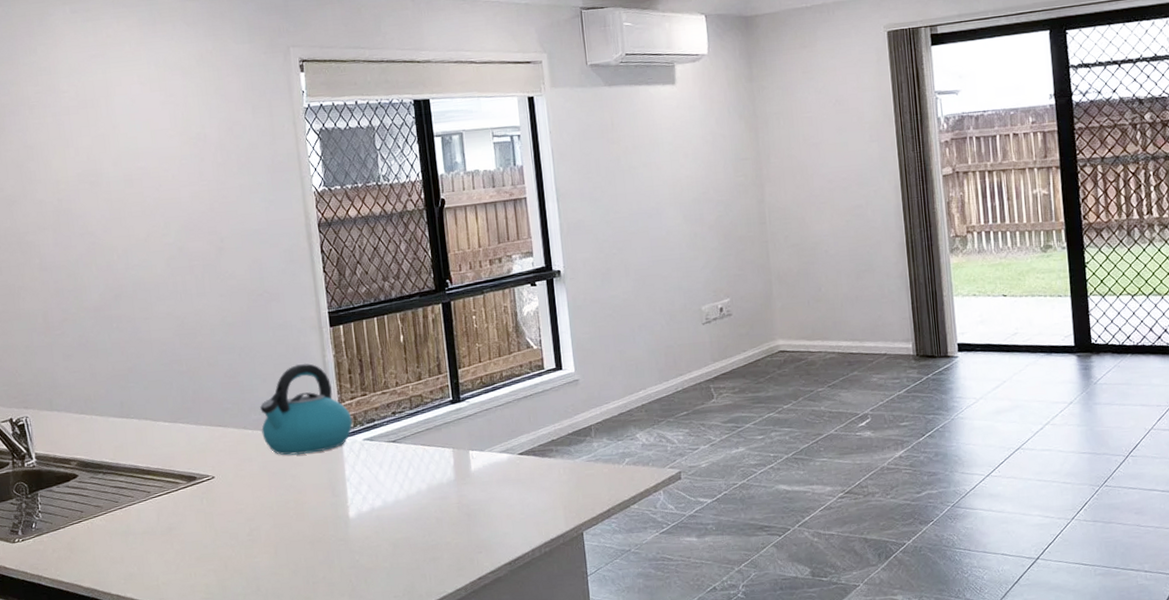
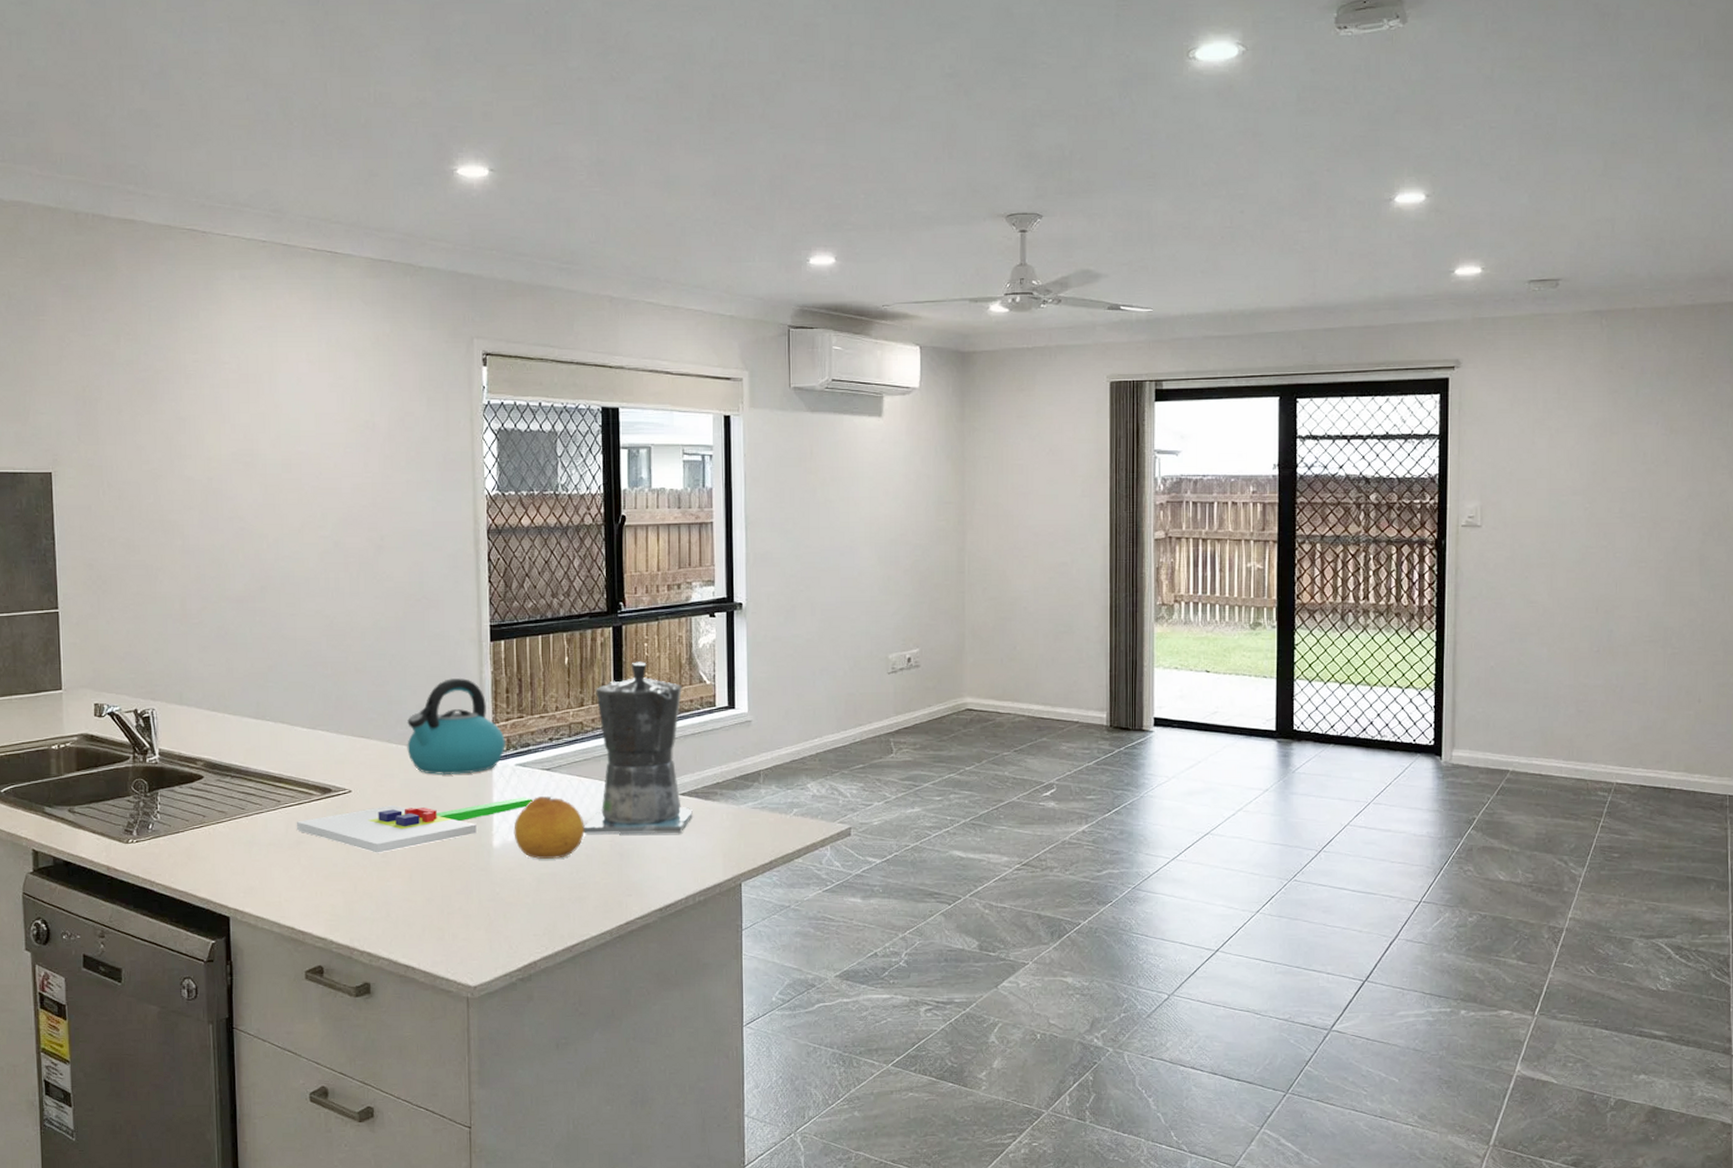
chopping board: none [166,468,382,533] -> present [296,797,533,853]
fruit: none [367,466,433,525] -> present [513,796,585,859]
coffee maker: none [431,333,532,499] -> present [583,662,693,835]

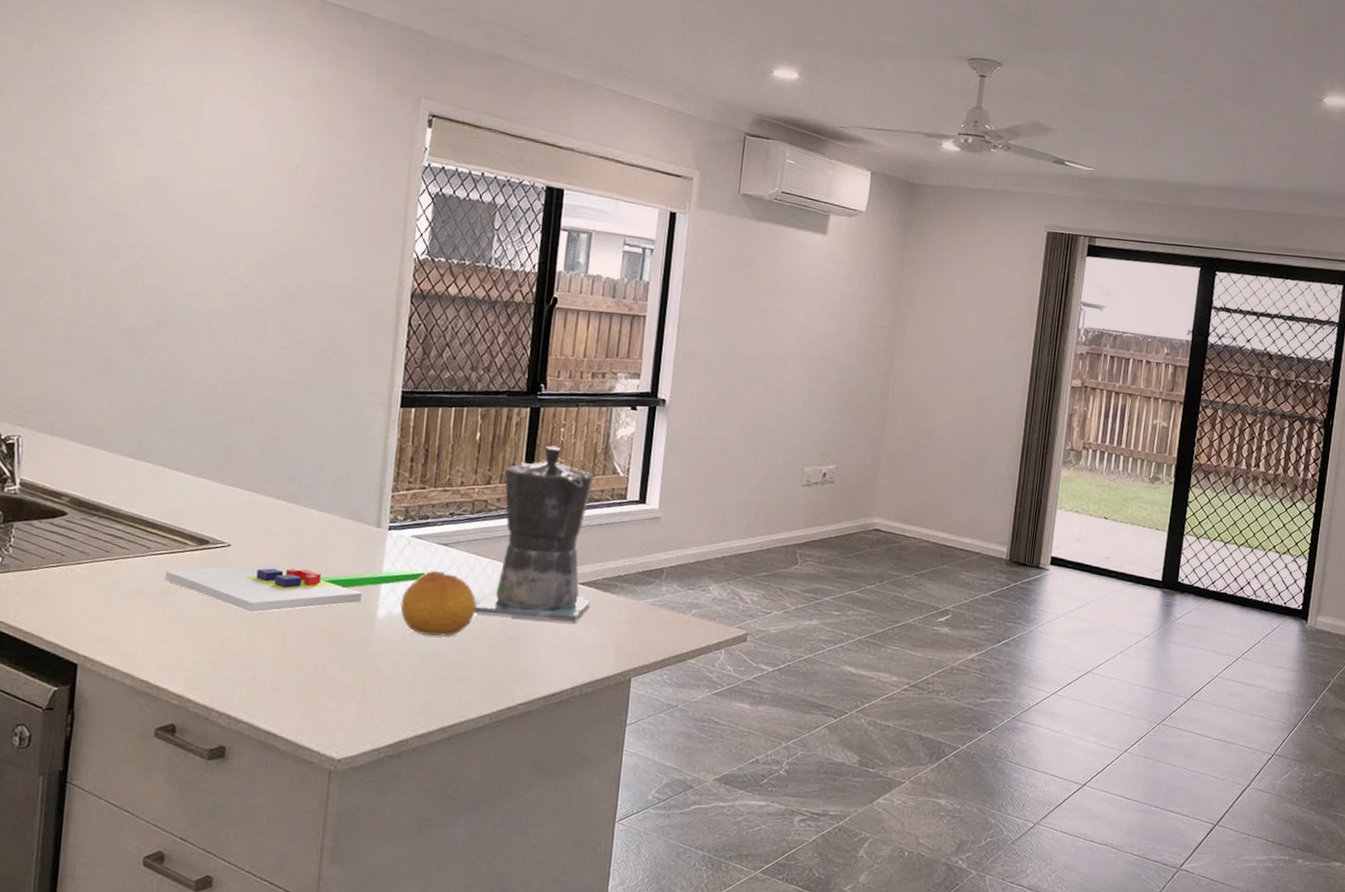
kettle: present [407,678,505,776] -> none [297,440,404,540]

